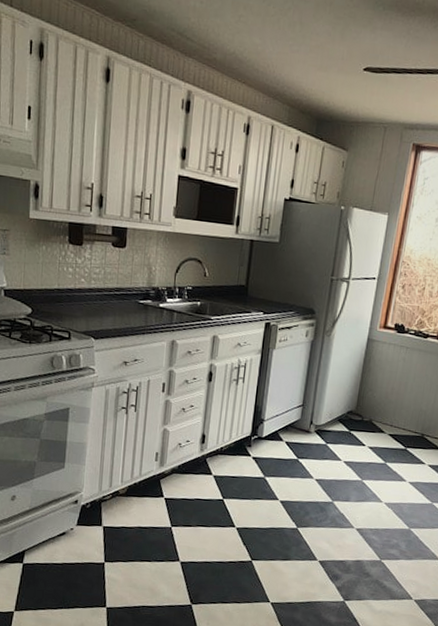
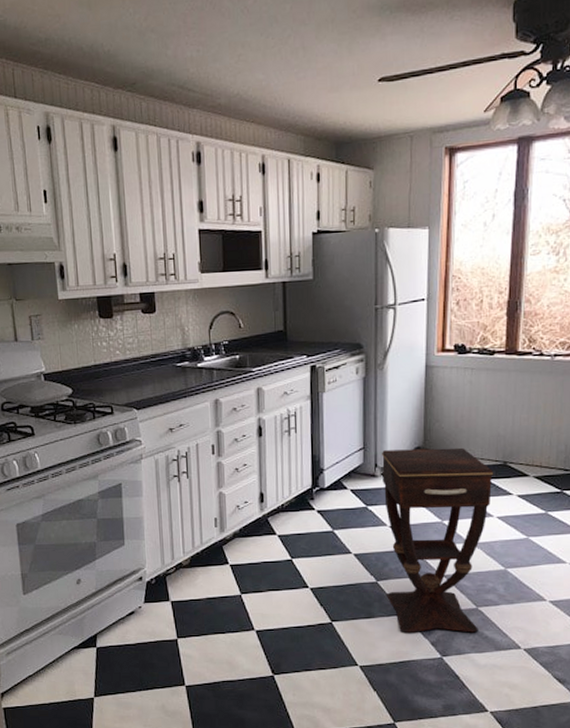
side table: none [303,410,412,582] -> present [382,447,494,633]

